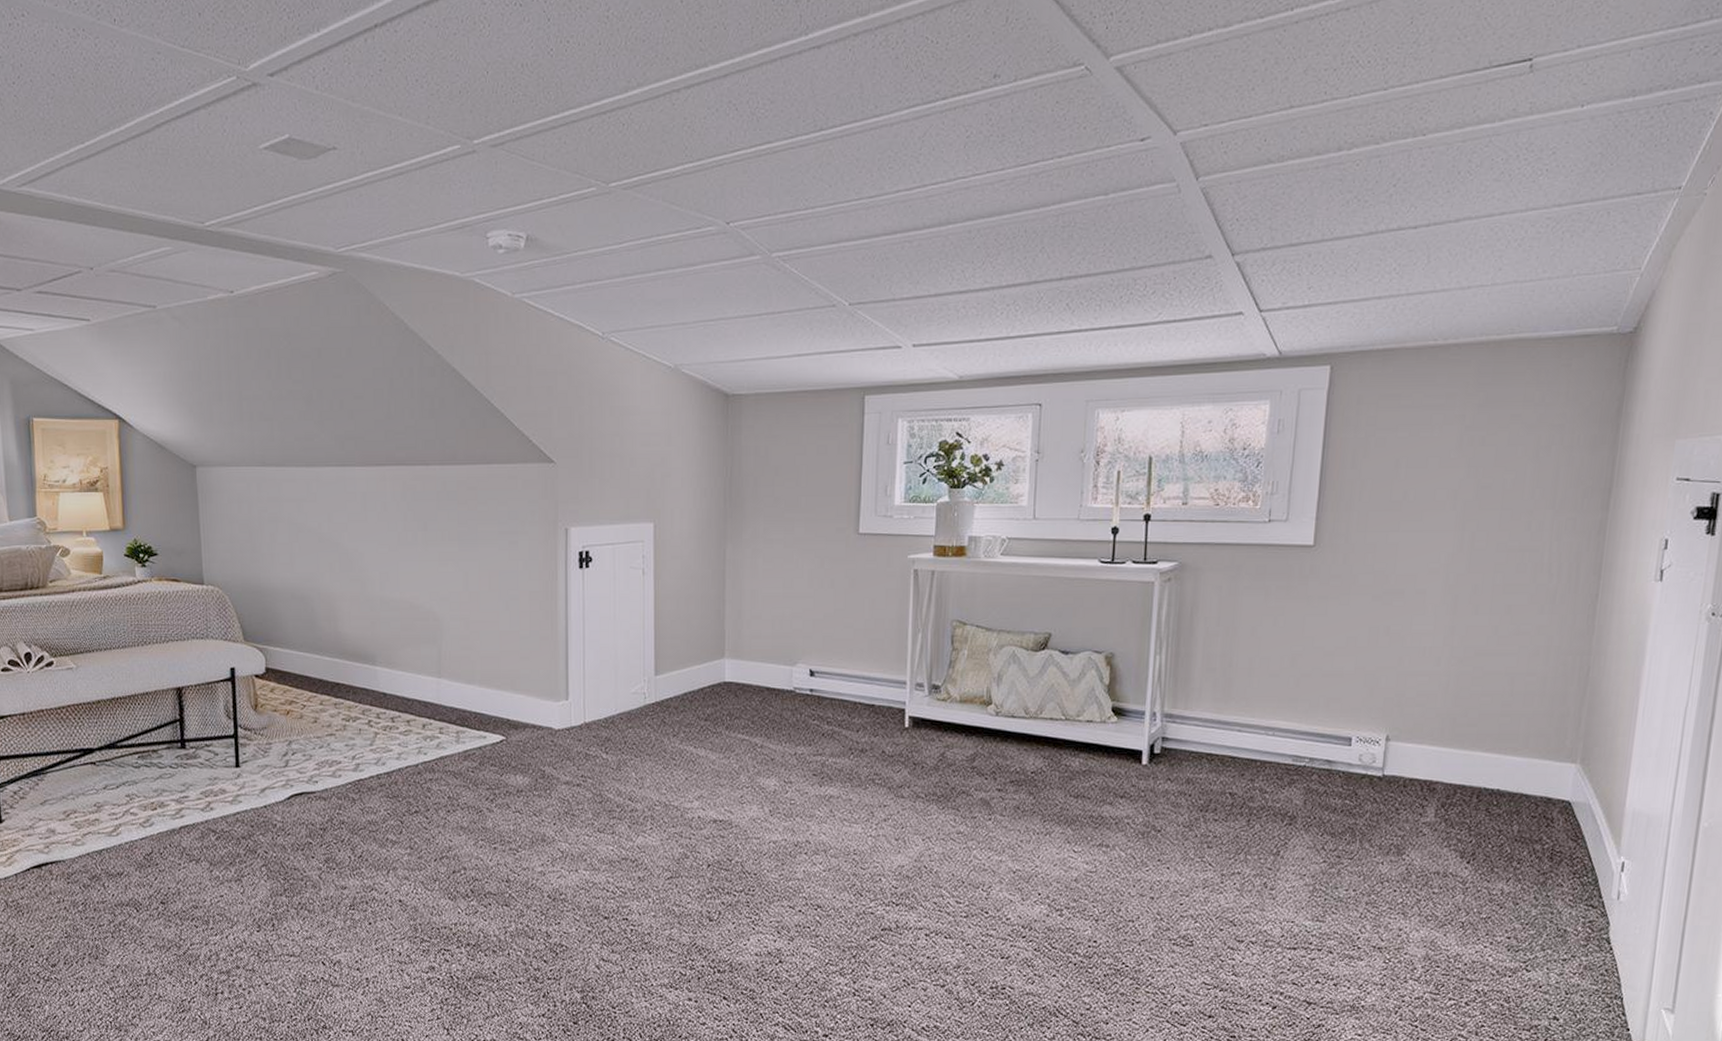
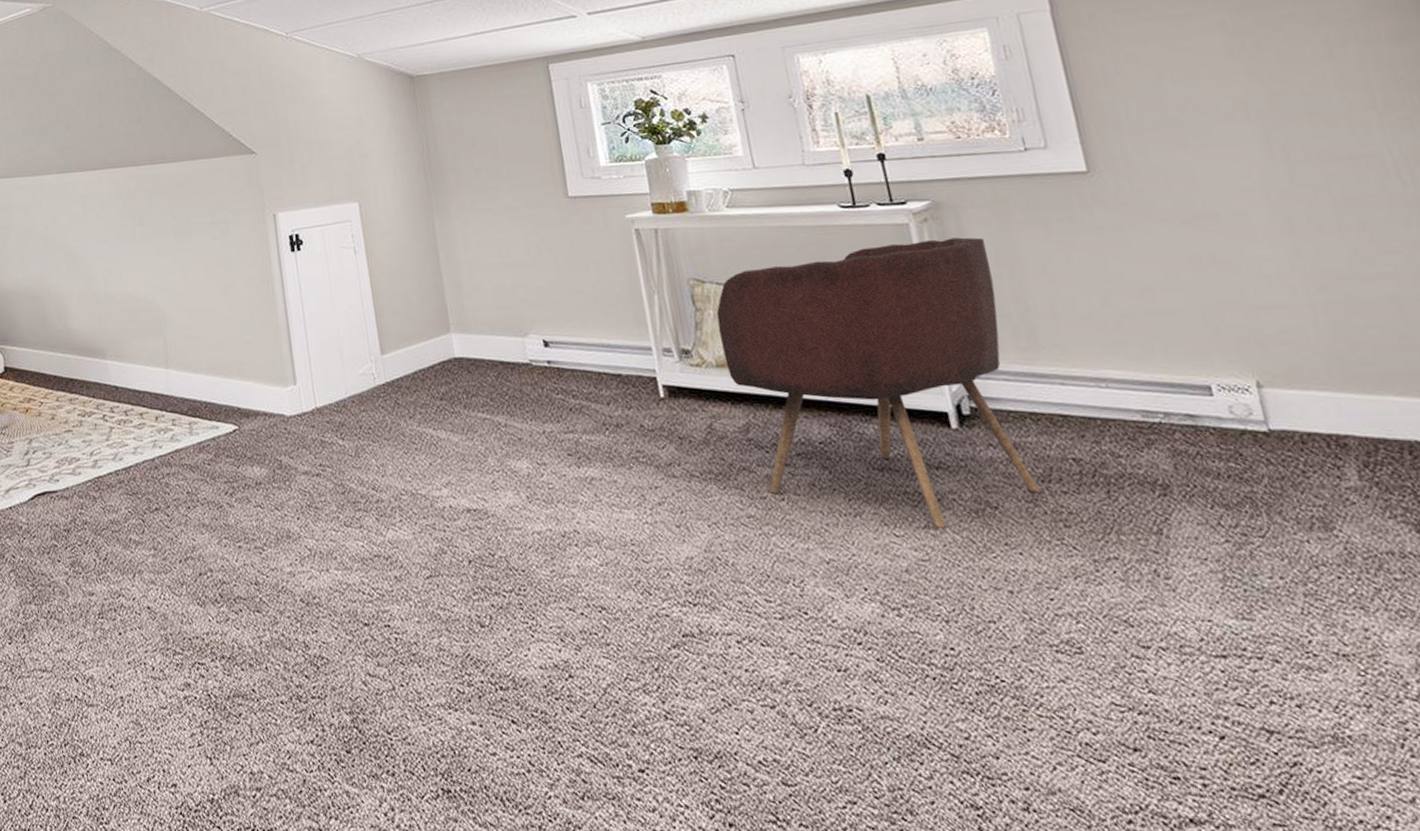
armchair: none [968,598,1212,846] -> present [716,237,1041,528]

